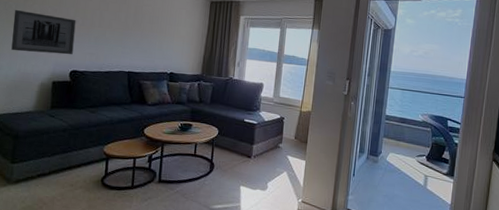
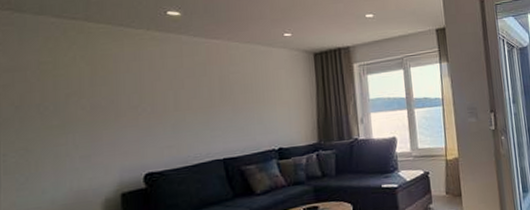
wall art: present [11,9,76,55] -> none [53,107,145,166]

